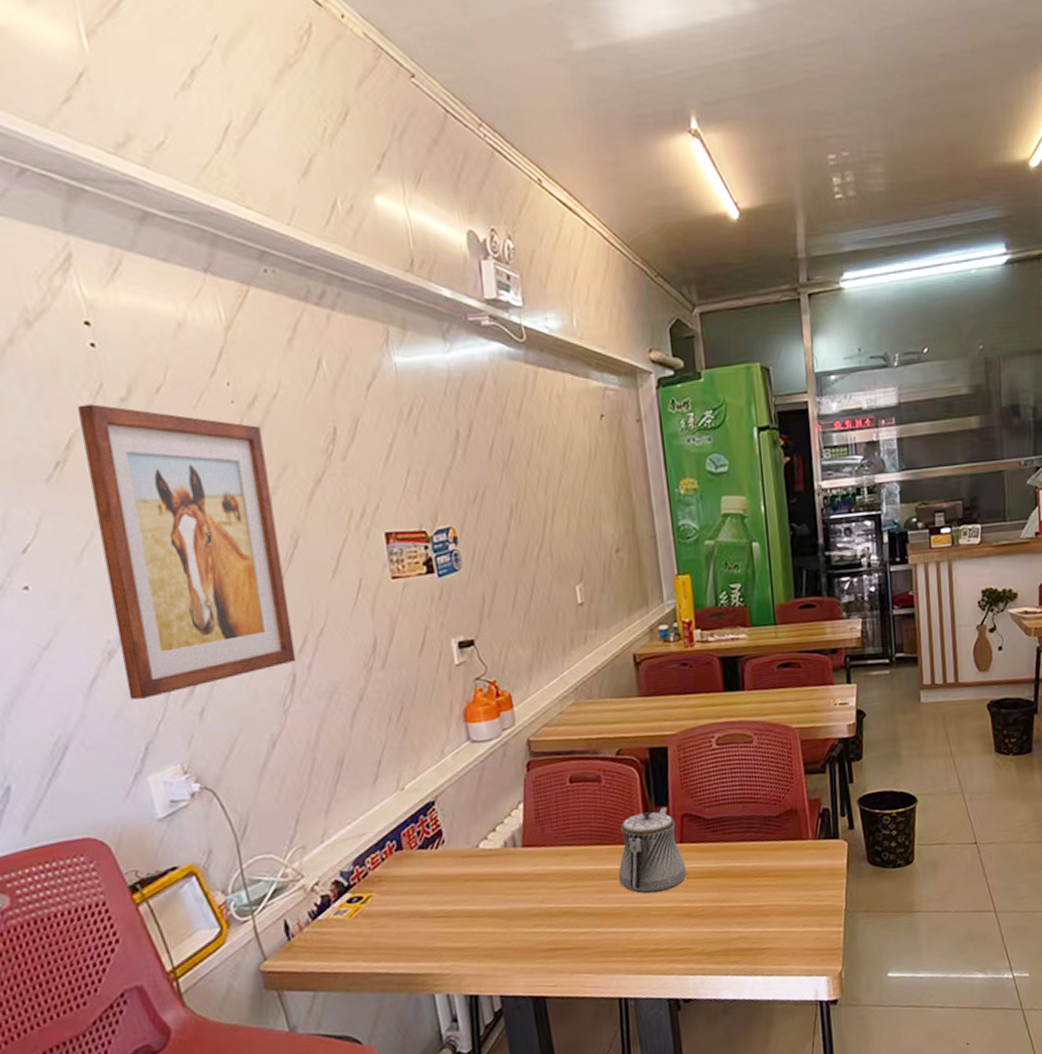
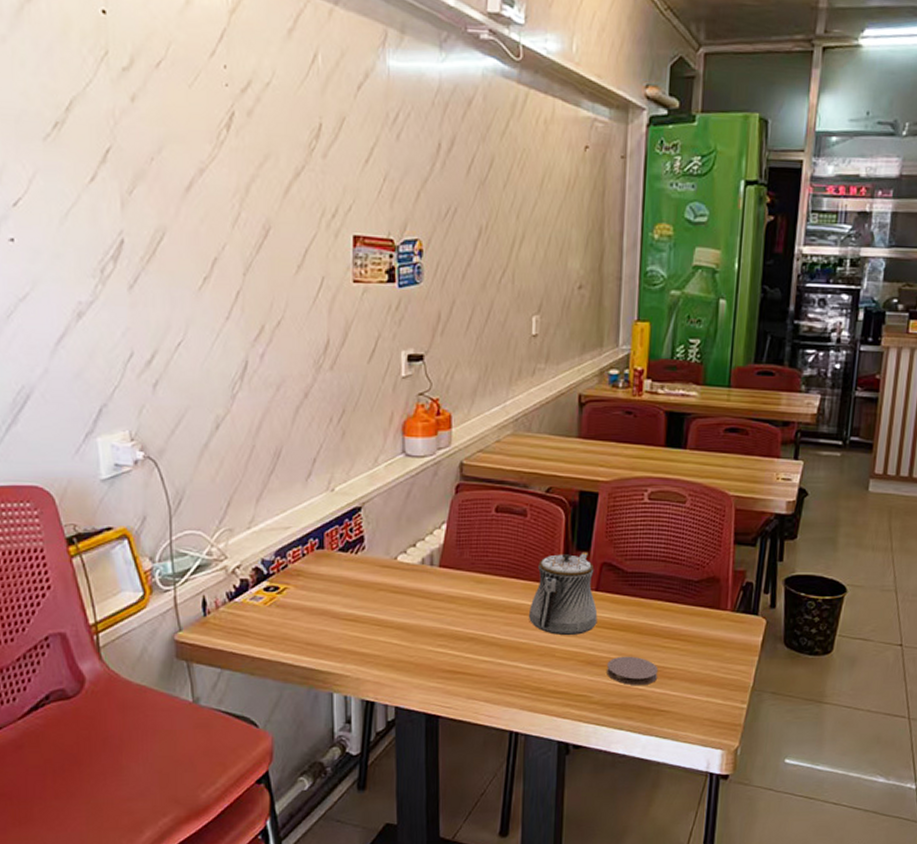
wall art: present [78,404,296,700] -> none [82,69,250,363]
coaster: none [703,900,754,930] -> present [607,656,659,686]

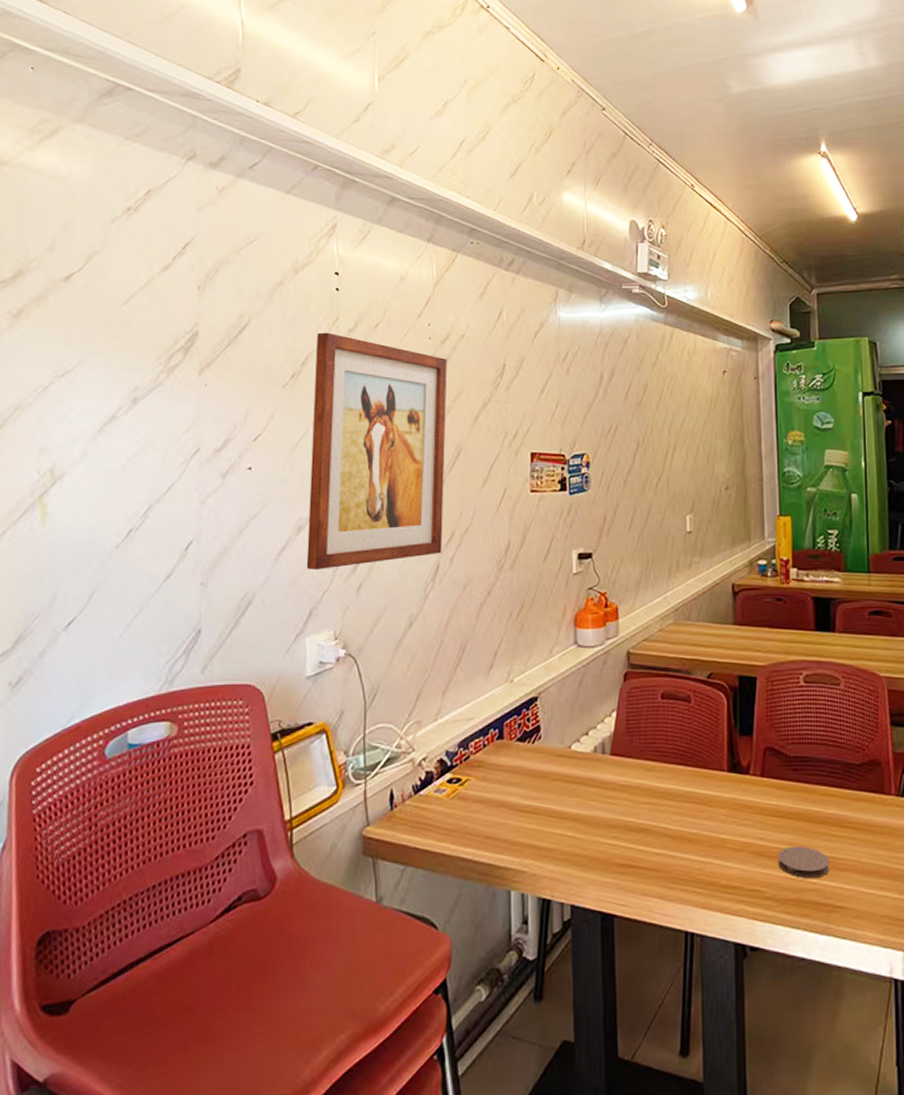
wall art: none [82,69,250,363] -> present [306,332,447,570]
teapot: present [529,552,598,636] -> none [698,736,765,825]

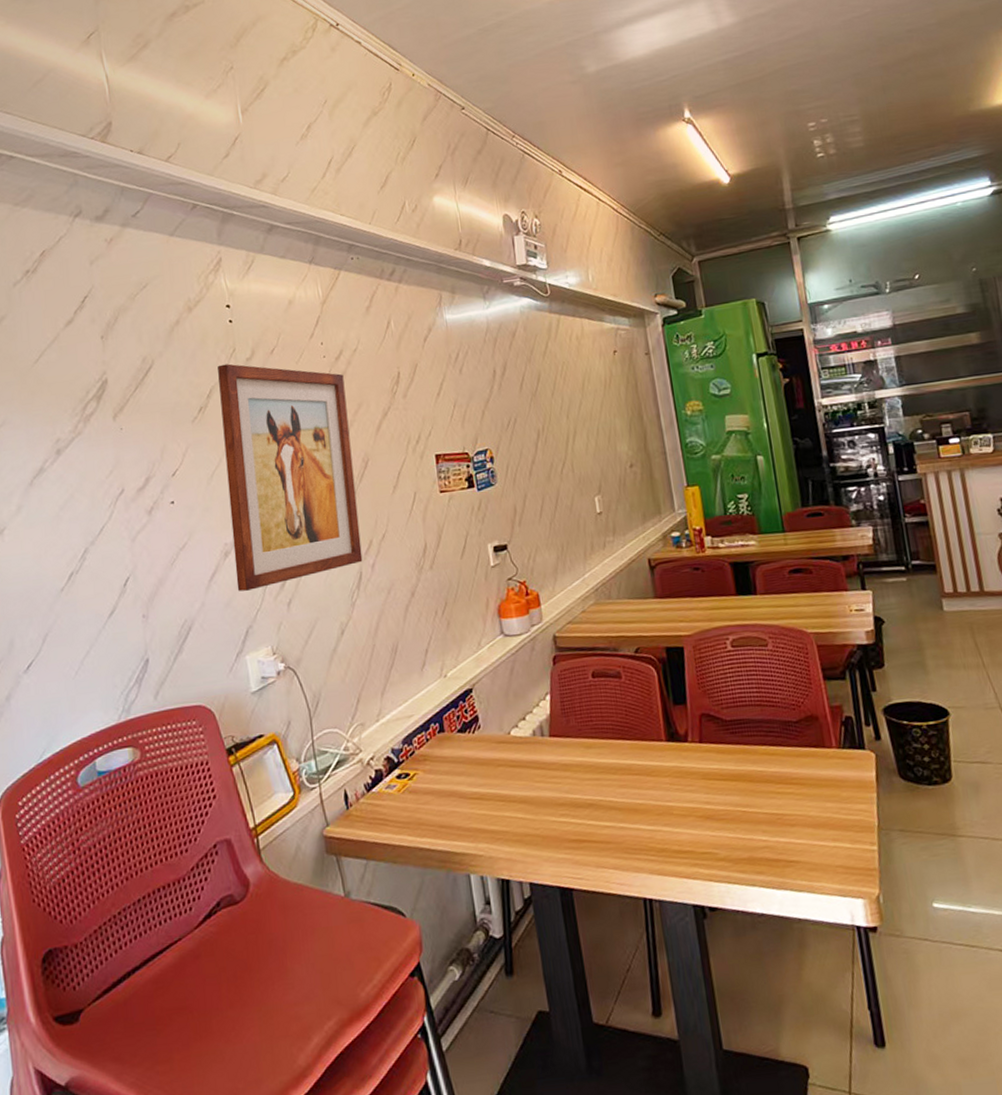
coaster: present [778,846,830,879] -> none [726,806,779,838]

